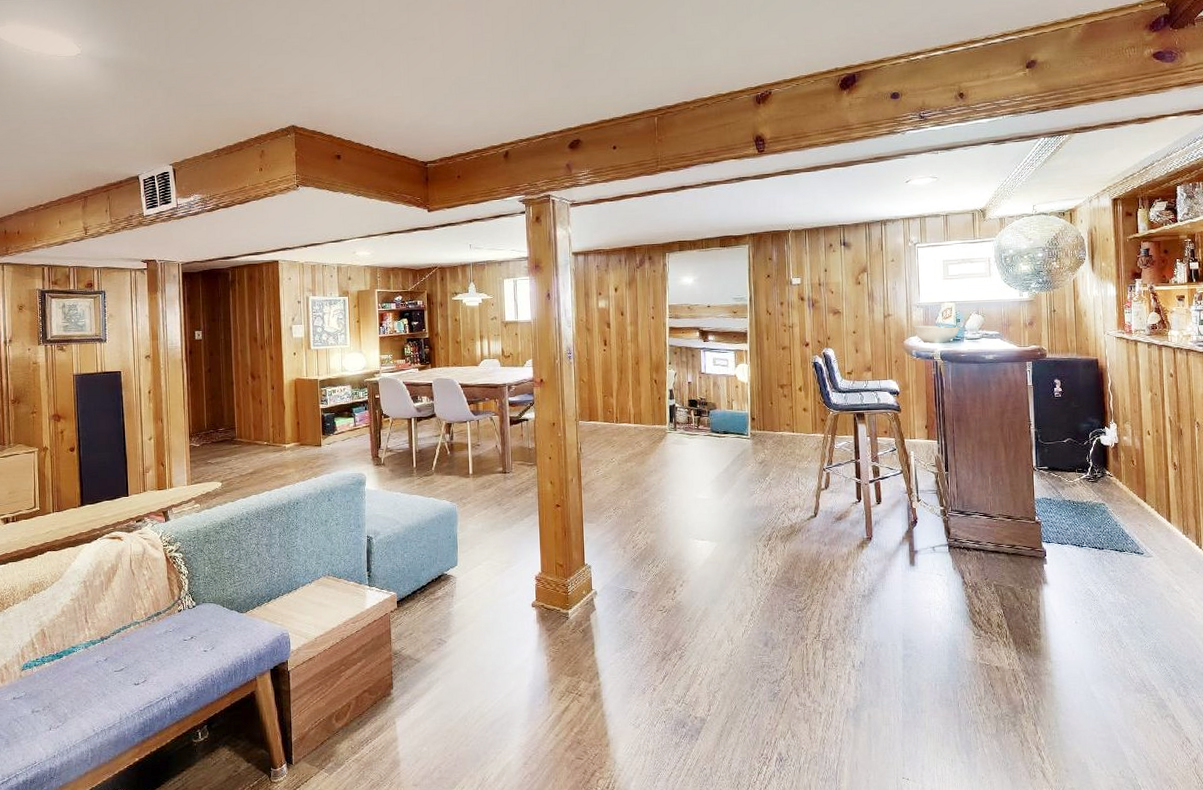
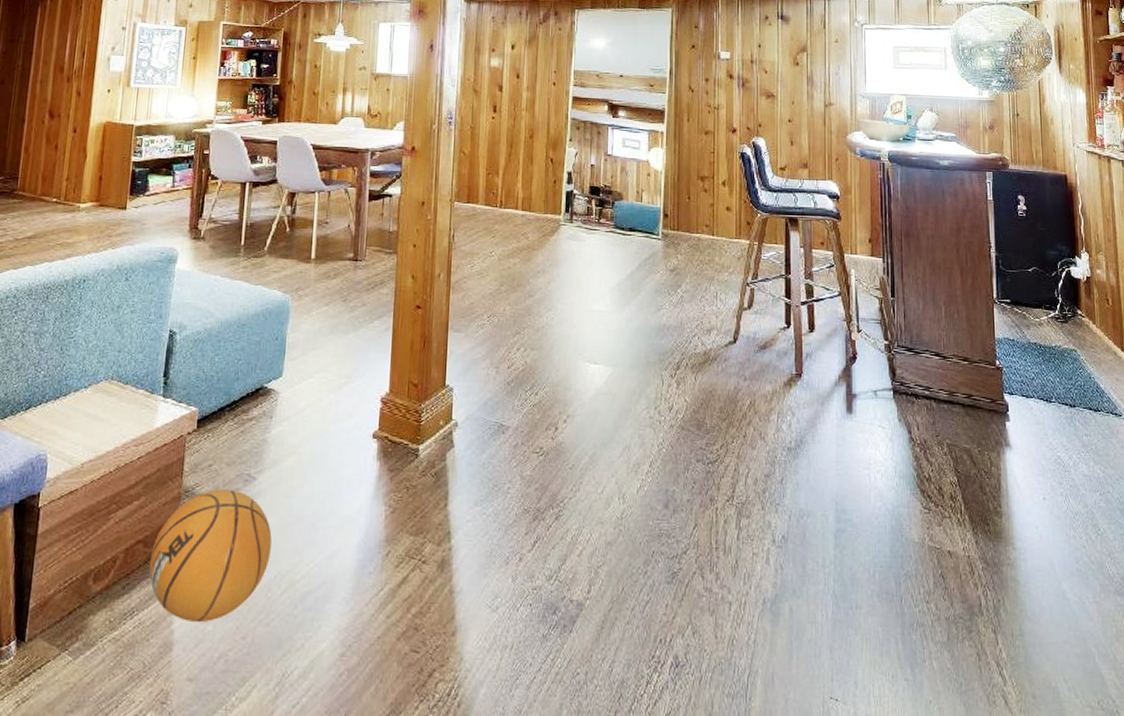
basketball: none [374,650,464,746] -> present [149,489,272,623]

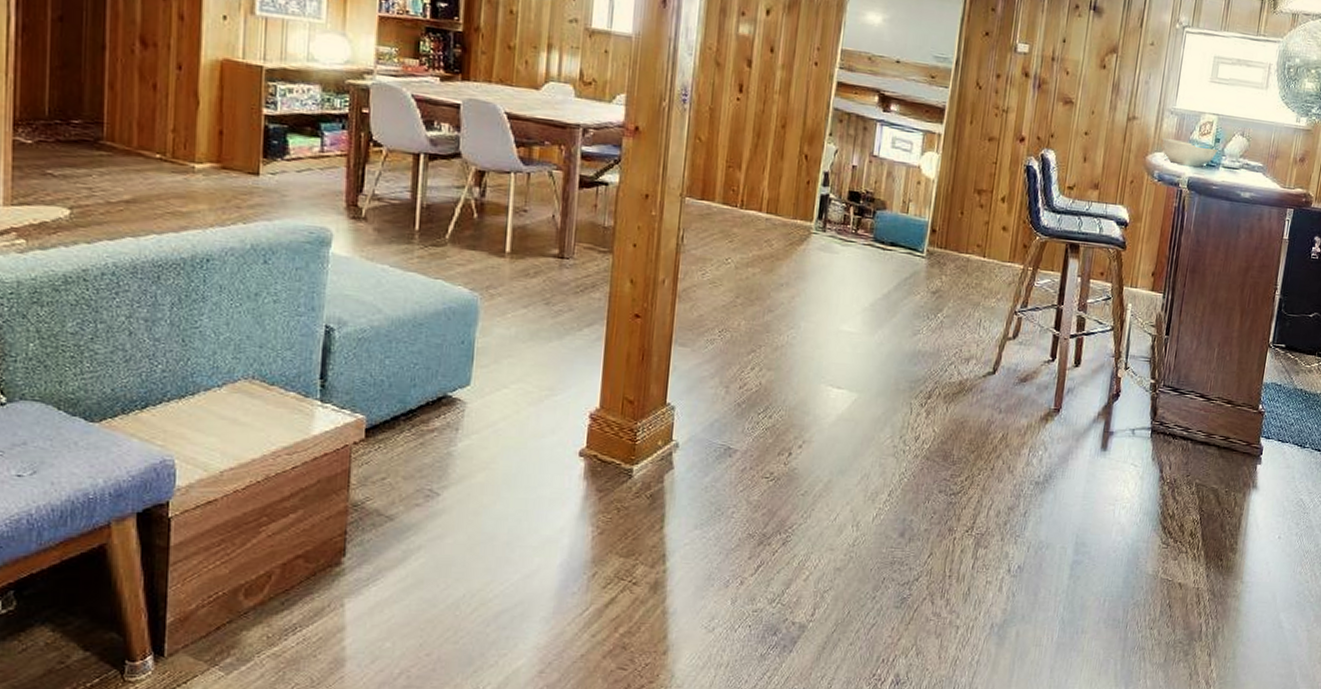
basketball: present [149,489,272,623] -> none [312,504,460,640]

